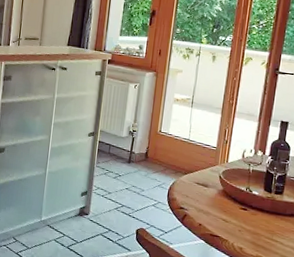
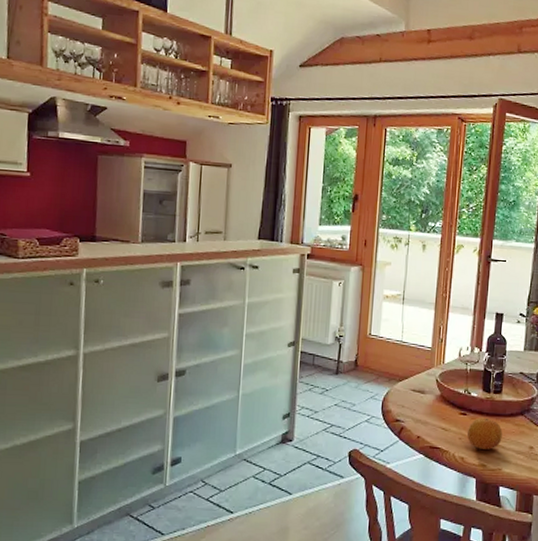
fruit: none [246,213,282,244] -> present [467,417,502,450]

